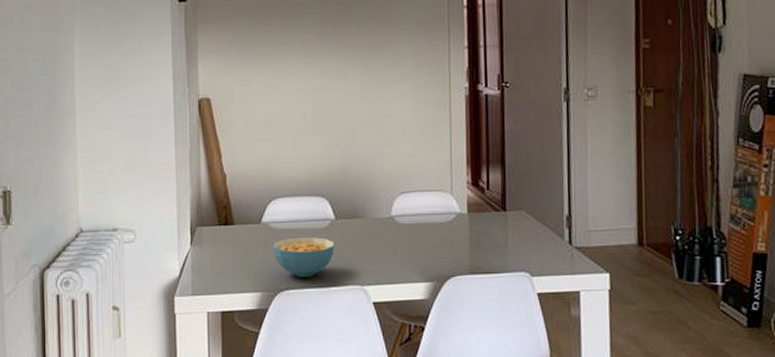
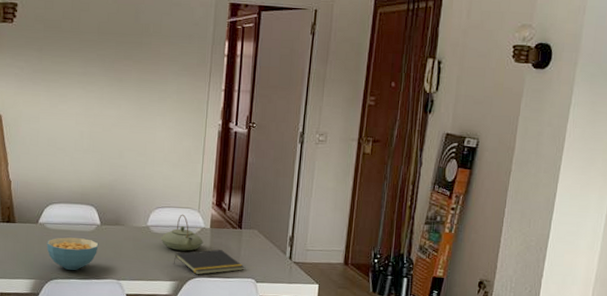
teapot: none [409,198,461,244] -> present [161,214,203,251]
notepad: none [426,239,515,273] -> present [173,249,245,275]

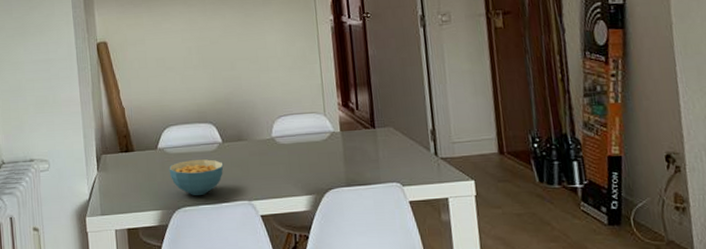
teapot: present [161,214,203,251] -> none [288,120,336,161]
notepad: present [173,249,245,275] -> none [306,154,386,186]

